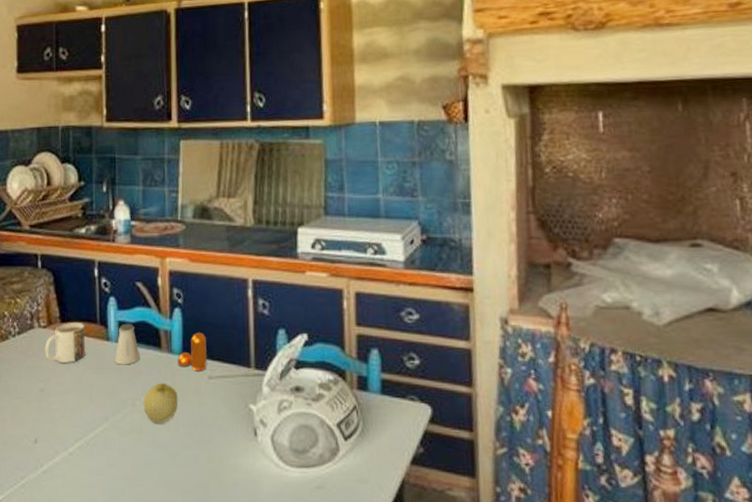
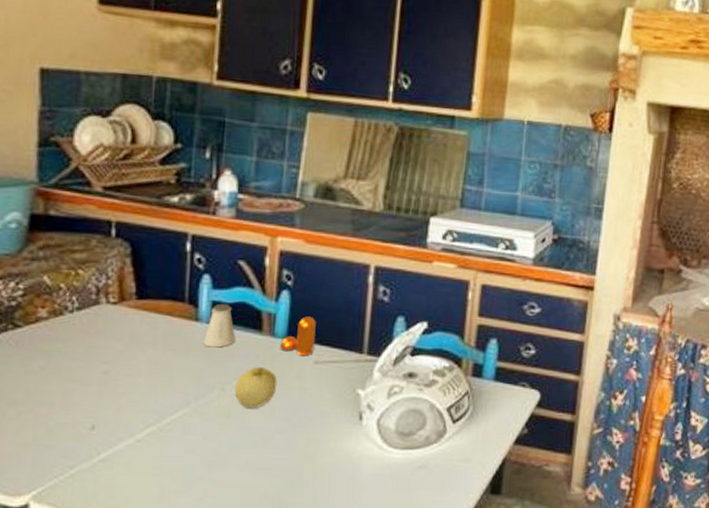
mug: present [45,323,85,363] -> none [112,300,168,344]

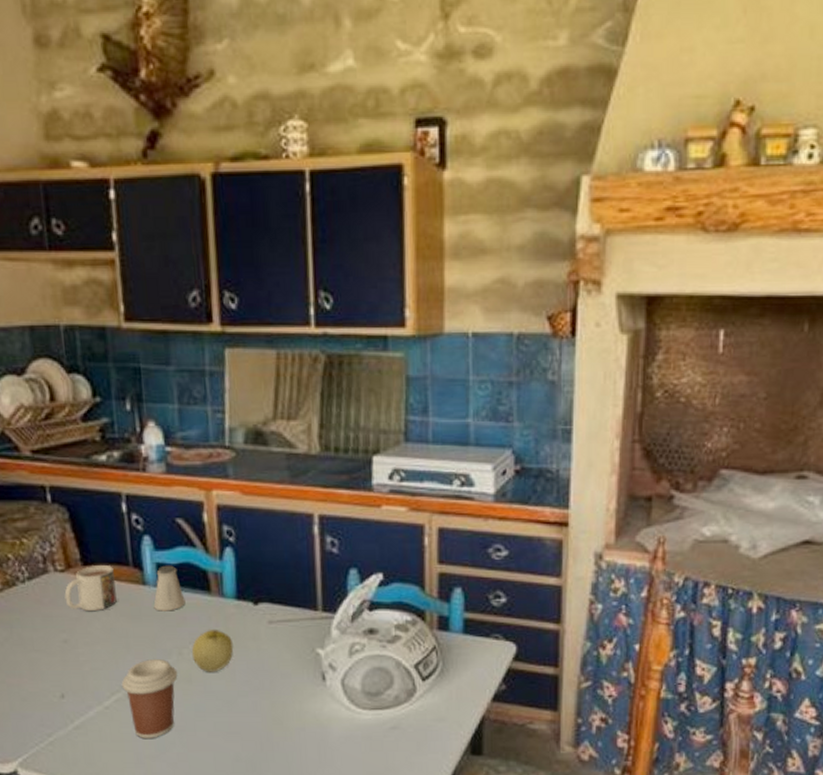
mug: none [112,300,168,344] -> present [64,565,117,611]
coffee cup: none [157,393,218,473] -> present [121,658,178,738]
pepper shaker: present [280,316,316,356] -> none [230,574,266,616]

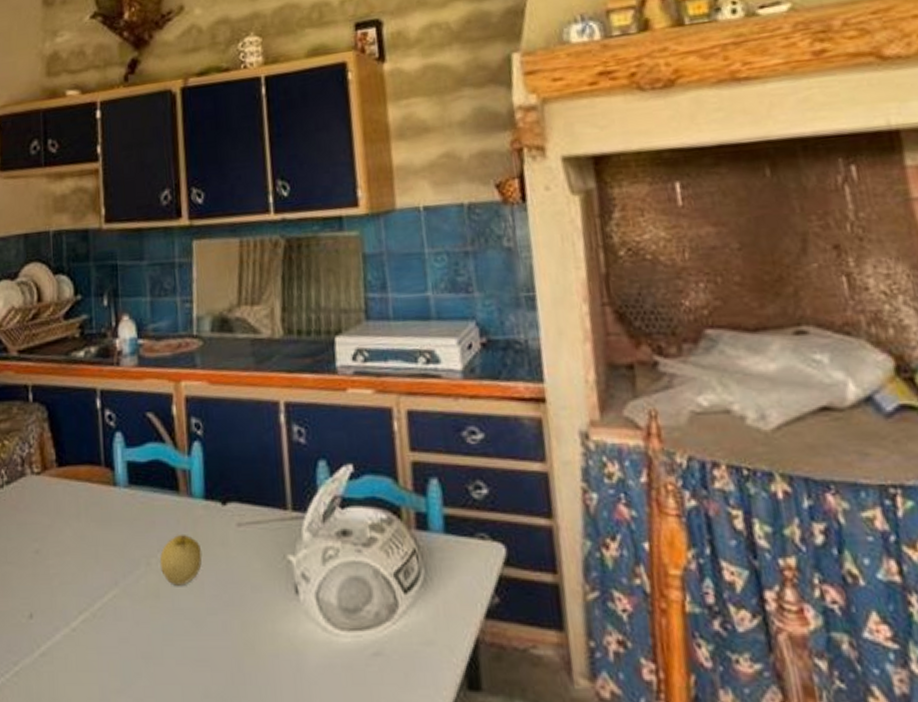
mug: present [64,565,117,611] -> none [39,466,88,516]
coffee cup: present [121,658,178,738] -> none [89,570,146,668]
saltshaker: present [153,565,186,611] -> none [123,463,154,515]

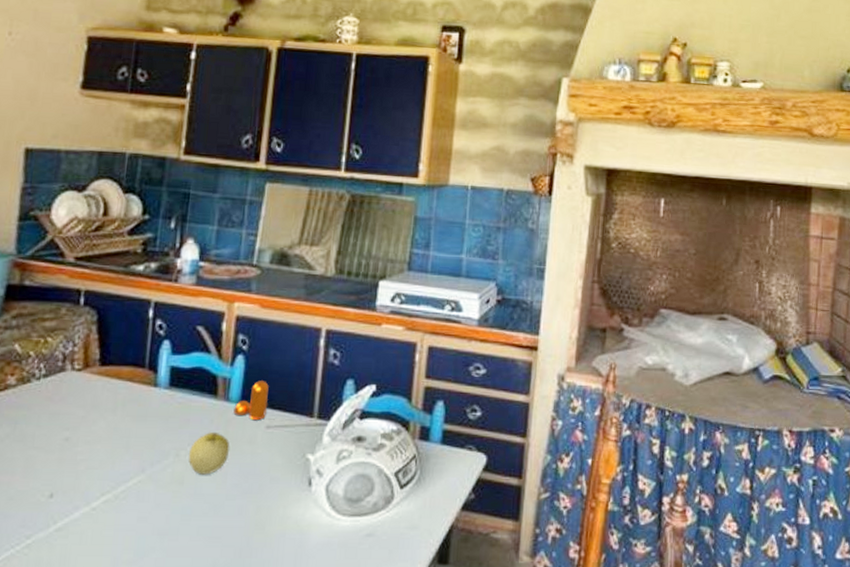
pepper shaker: none [199,470,235,518] -> present [233,381,269,421]

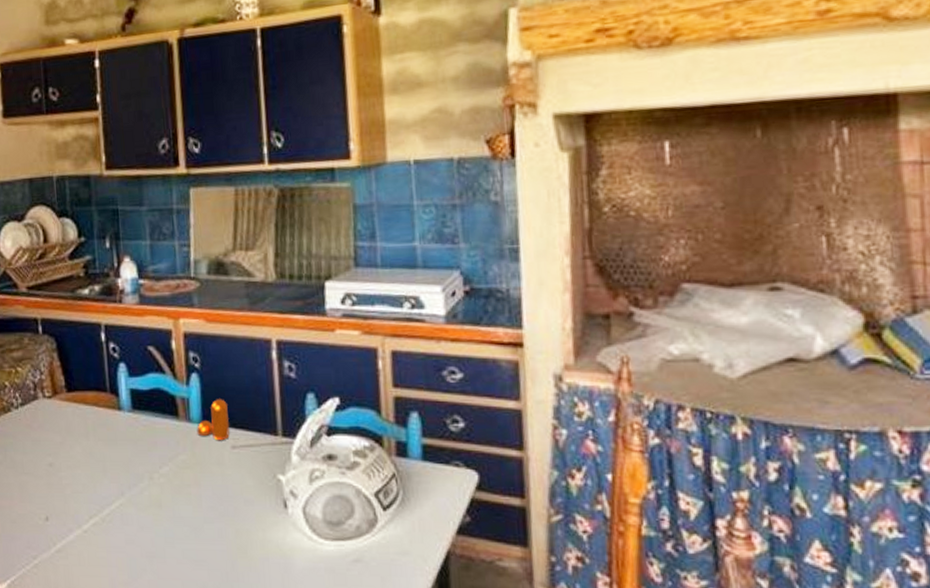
apple: present [188,431,230,475] -> none [161,453,200,498]

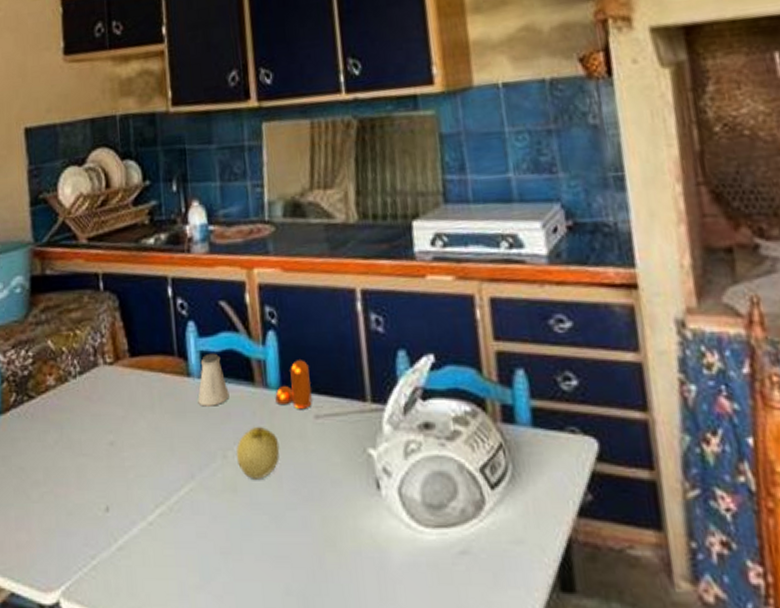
saltshaker: none [127,391,156,436] -> present [198,353,229,407]
apple: none [161,453,200,498] -> present [236,426,280,479]

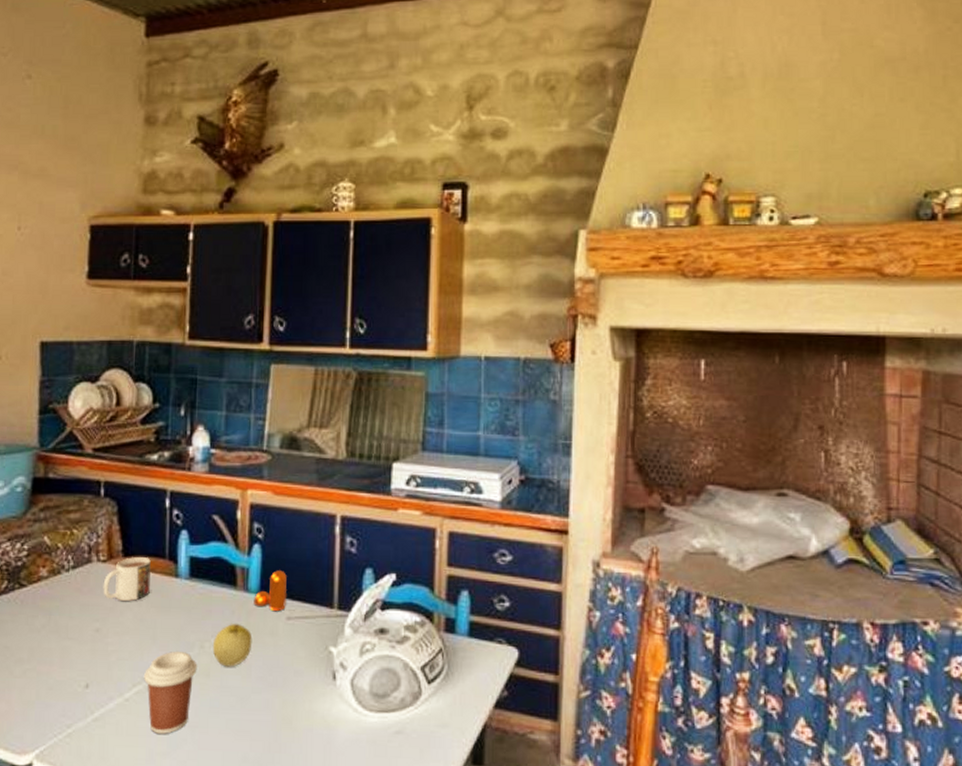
mug: none [112,356,162,408] -> present [103,557,151,601]
coffee cup: none [165,462,223,563] -> present [143,650,198,734]
saltshaker: present [198,353,229,407] -> none [183,559,212,604]

